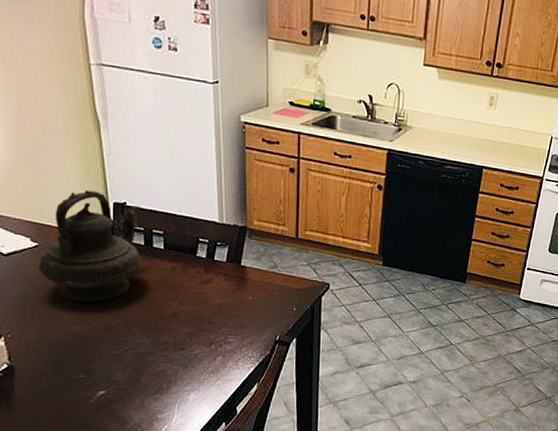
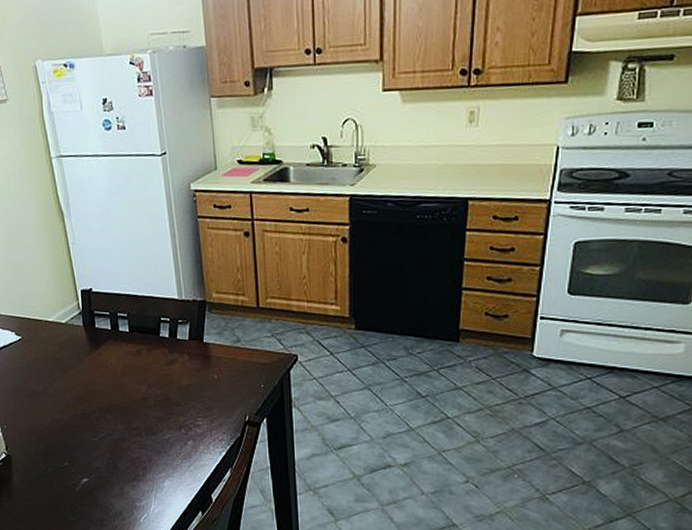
teapot: present [39,190,142,302] -> none [23,280,111,391]

